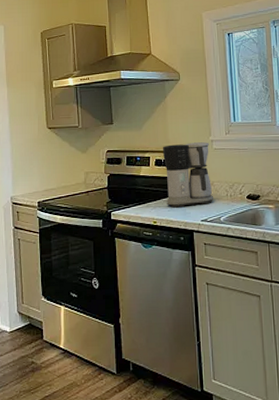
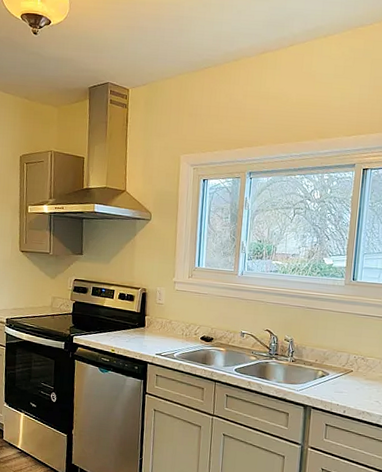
coffee maker: present [163,142,214,208] -> none [125,281,172,340]

